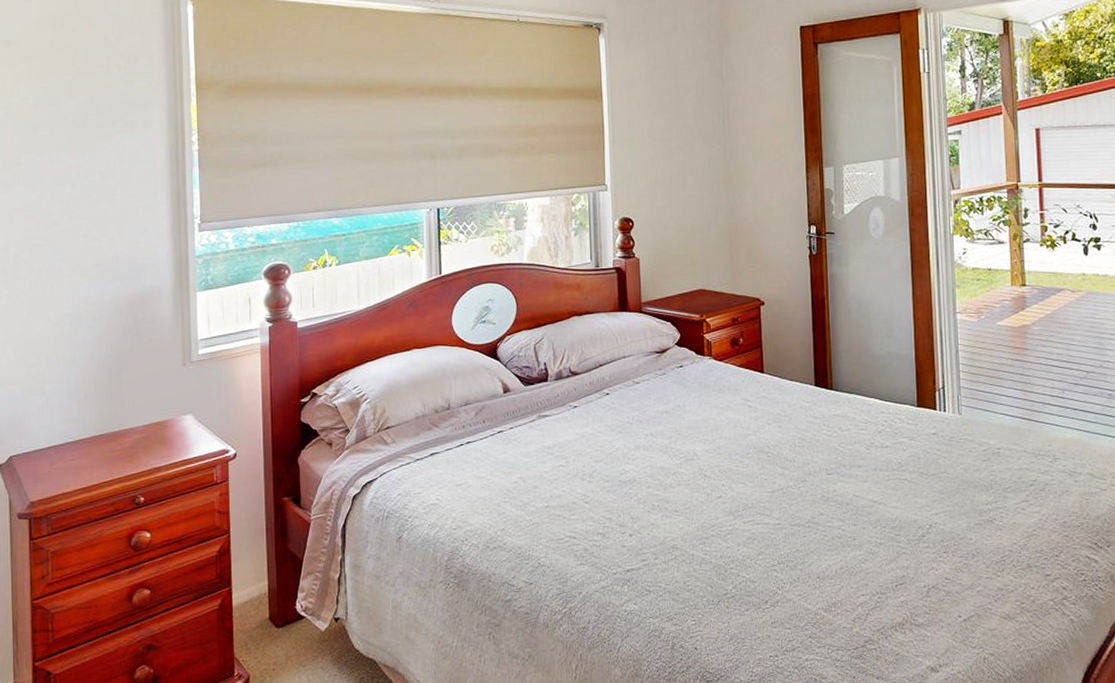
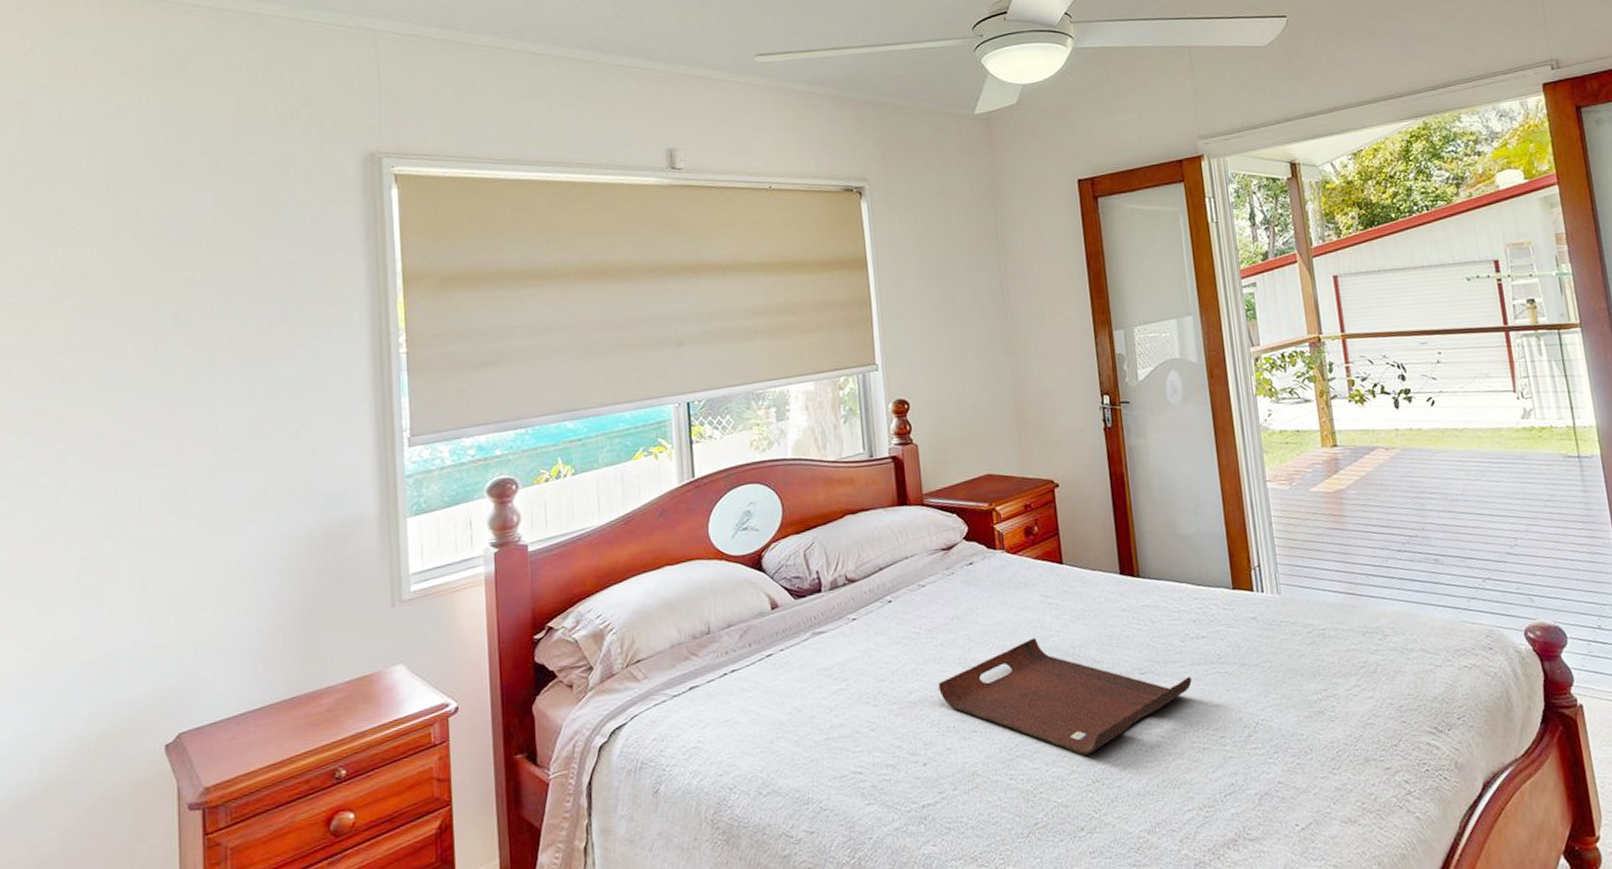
serving tray: none [646,435,873,540] -> present [938,637,1192,755]

